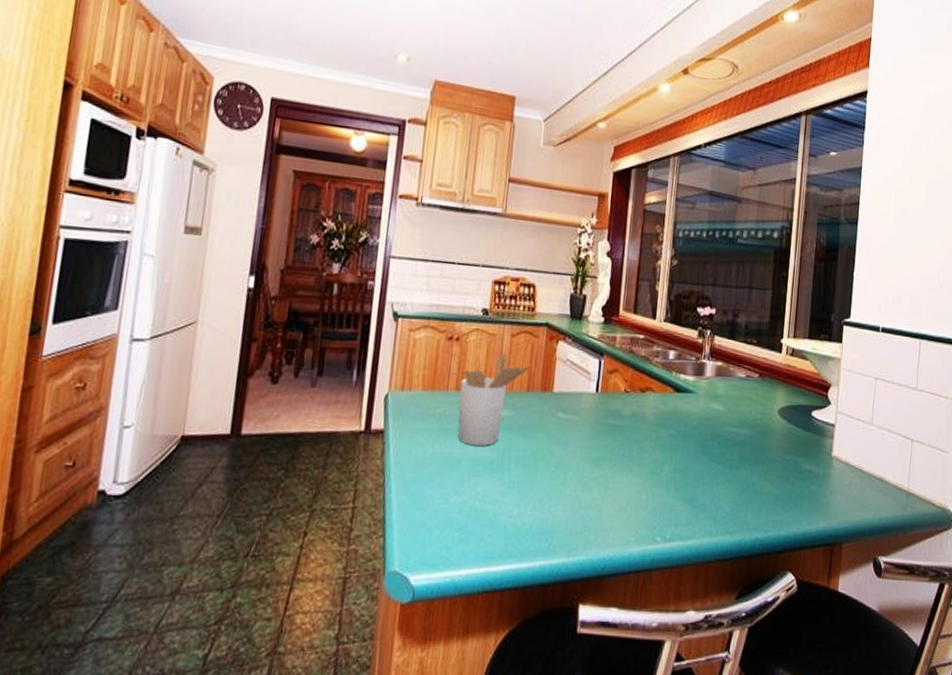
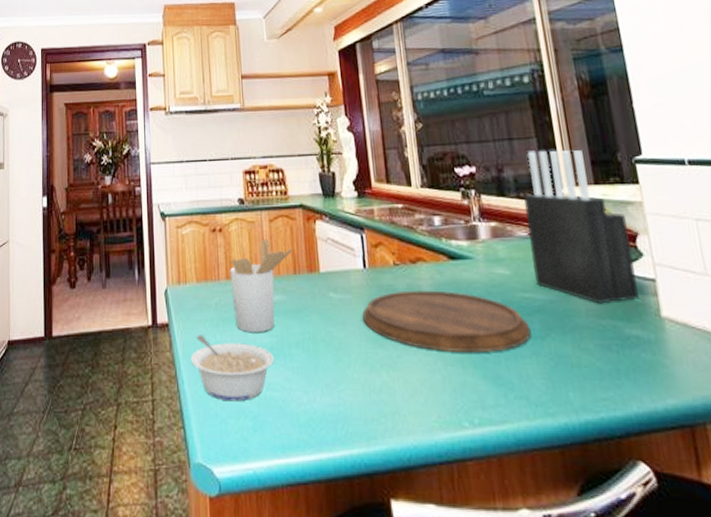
legume: none [402,444,492,513] -> present [190,334,274,402]
cutting board: none [586,416,730,477] -> present [363,290,531,353]
knife block: none [743,301,825,442] -> present [524,150,639,304]

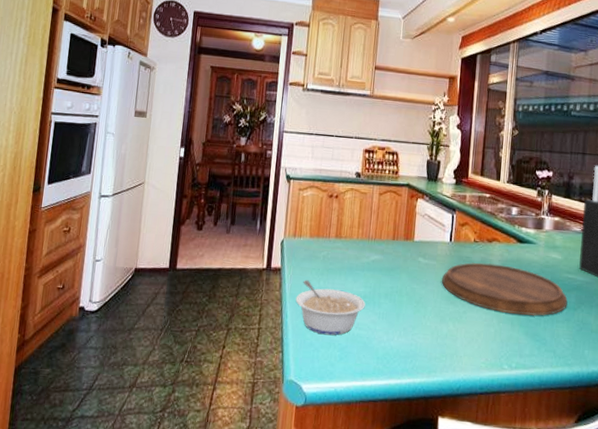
utensil holder: present [230,238,293,333] -> none [338,208,395,284]

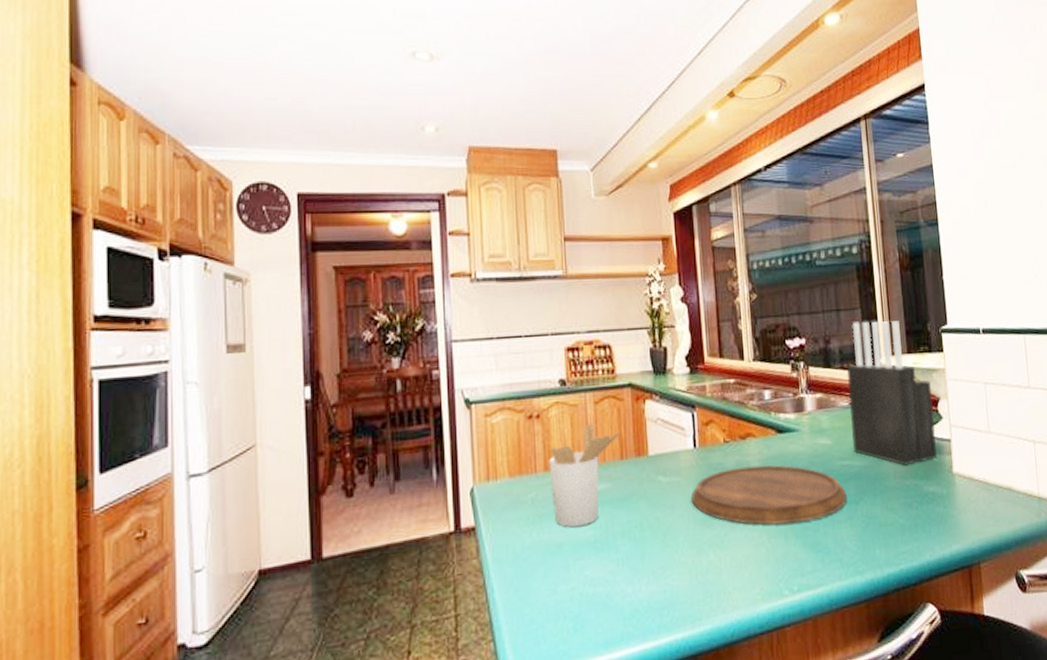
legume: present [295,280,365,336] -> none [502,535,598,605]
utensil holder: none [338,208,395,284] -> present [548,422,620,528]

